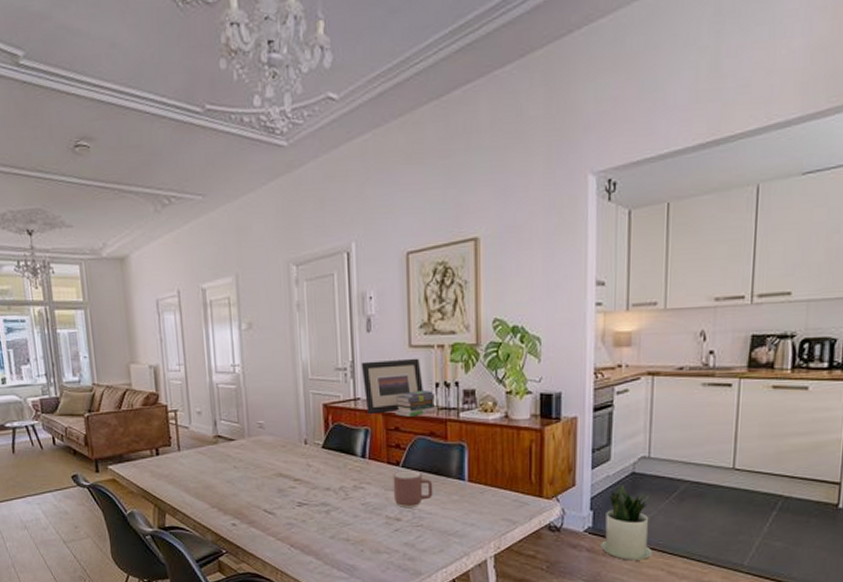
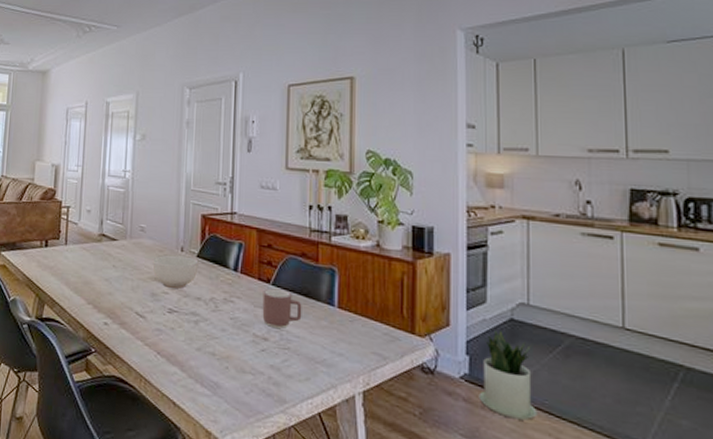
bowl: none [275,447,325,482] -> present [152,254,199,289]
picture frame: present [361,358,423,415] -> none [239,178,297,230]
books: present [395,389,436,417] -> none [269,210,309,236]

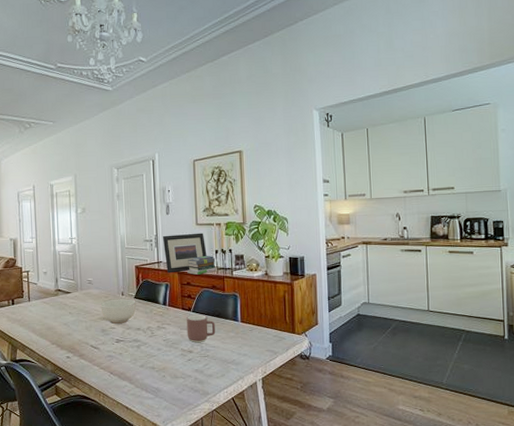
picture frame: none [239,178,297,230] -> present [162,233,207,274]
books: none [269,210,309,236] -> present [187,255,216,275]
planter: present [478,330,538,421] -> none [339,323,377,381]

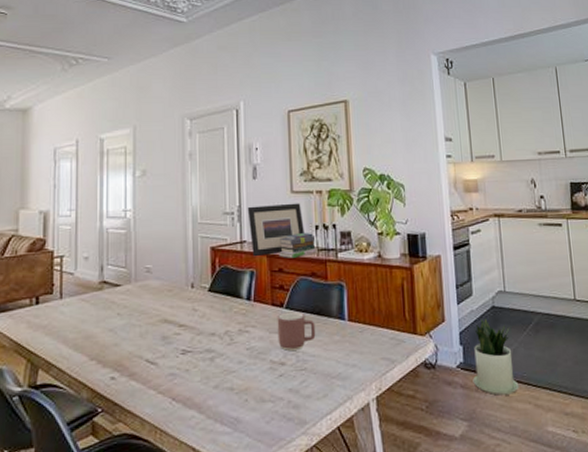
bowl: present [100,298,137,324] -> none [161,291,211,328]
planter: none [339,323,377,381] -> present [472,318,519,396]

